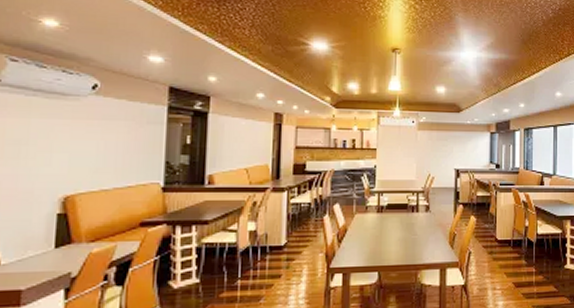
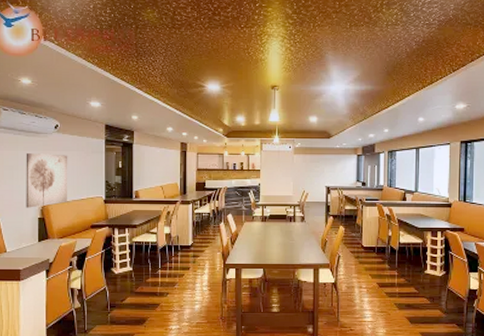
wall art: none [38,122,111,200] -> present [26,153,68,208]

